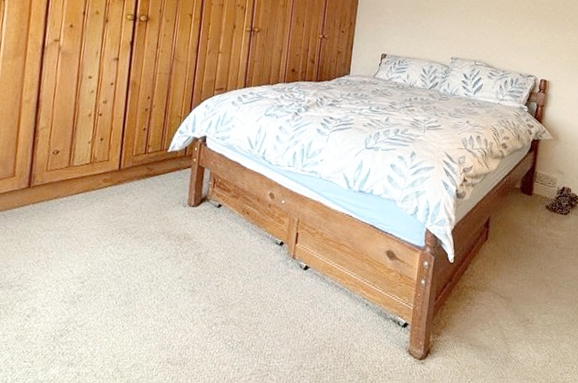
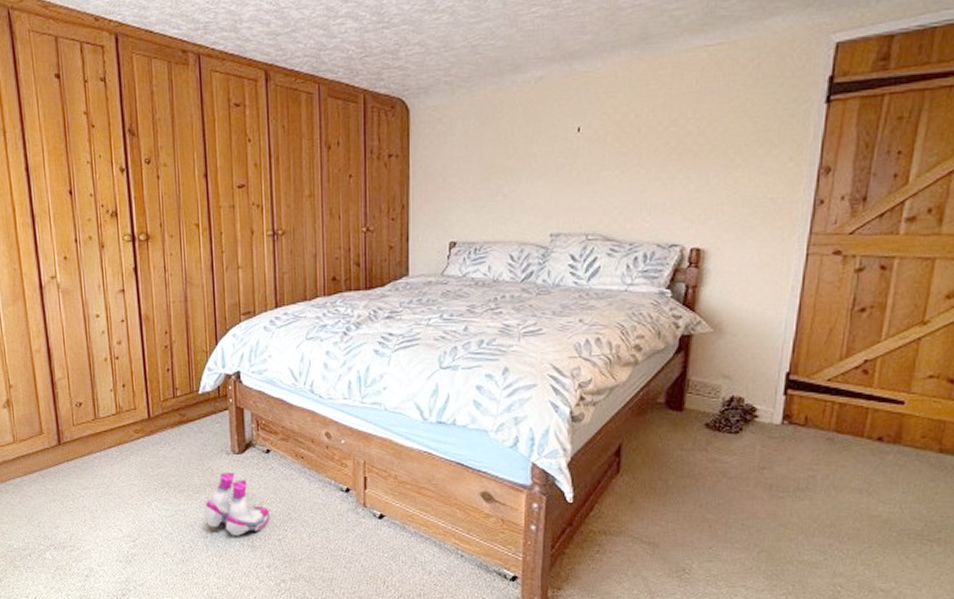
boots: none [153,222,213,281] -> present [203,472,270,536]

